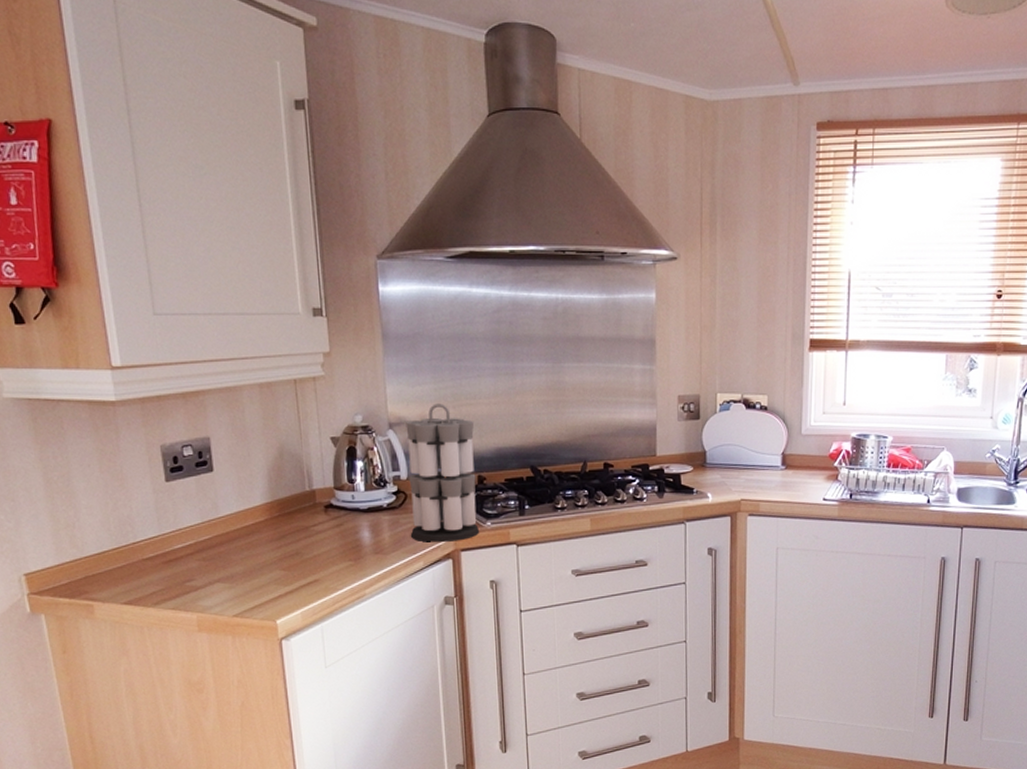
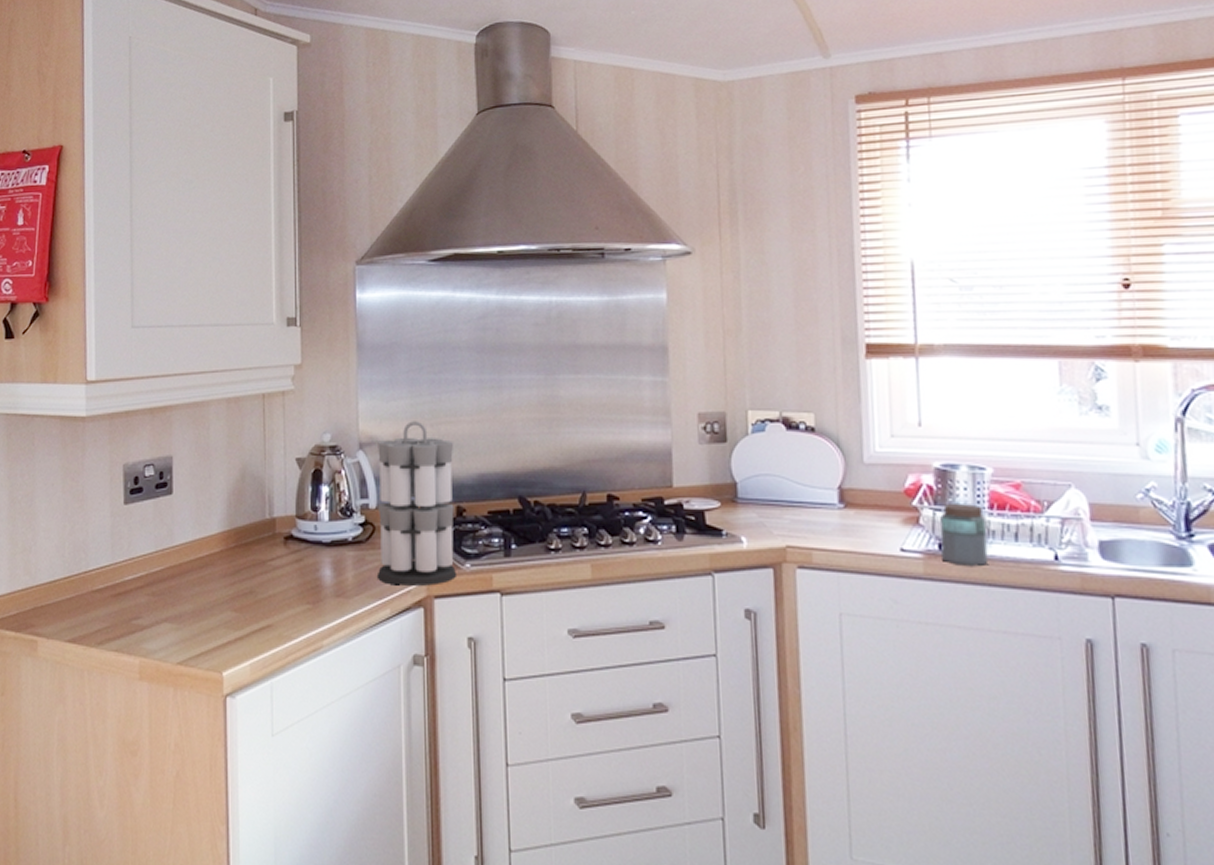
peanut butter: none [852,463,885,511] -> present [940,502,989,567]

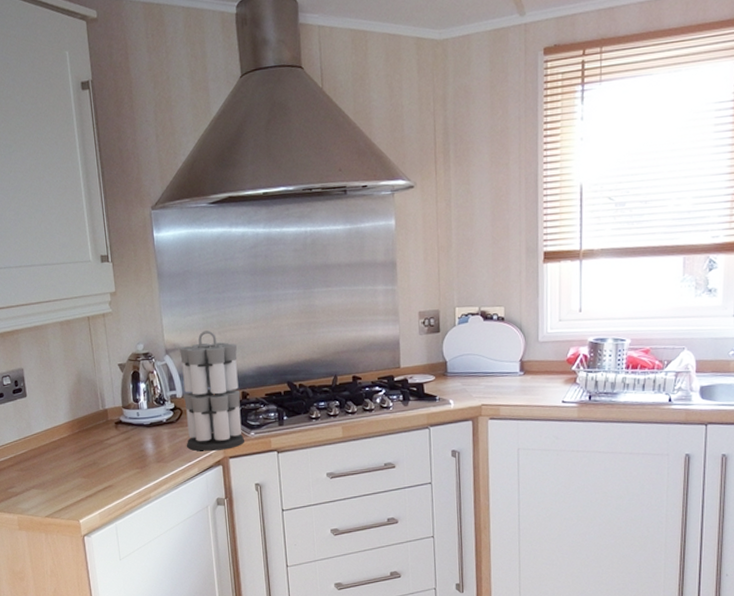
peanut butter: present [940,502,989,567] -> none [590,366,624,411]

